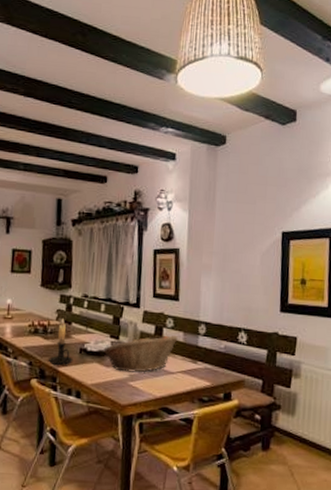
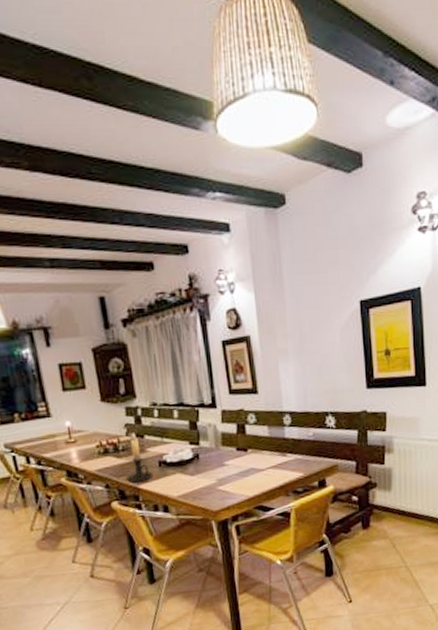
fruit basket: present [102,334,179,373] -> none [183,430,264,478]

